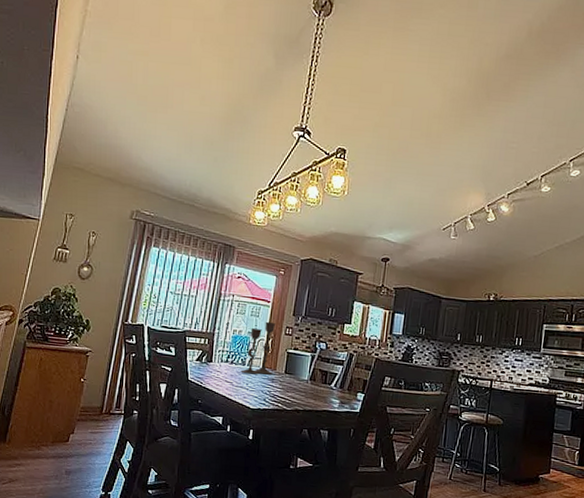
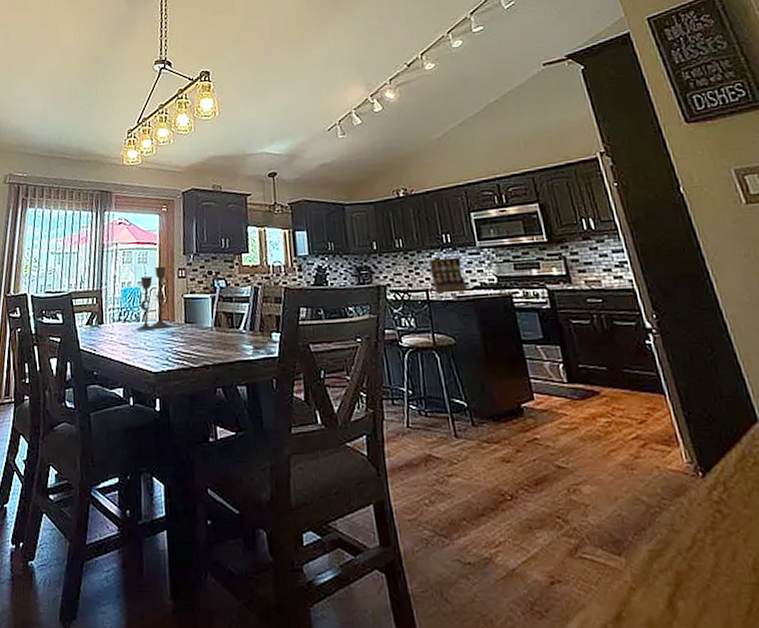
spice rack: none [497,356,525,387] -> present [429,257,467,294]

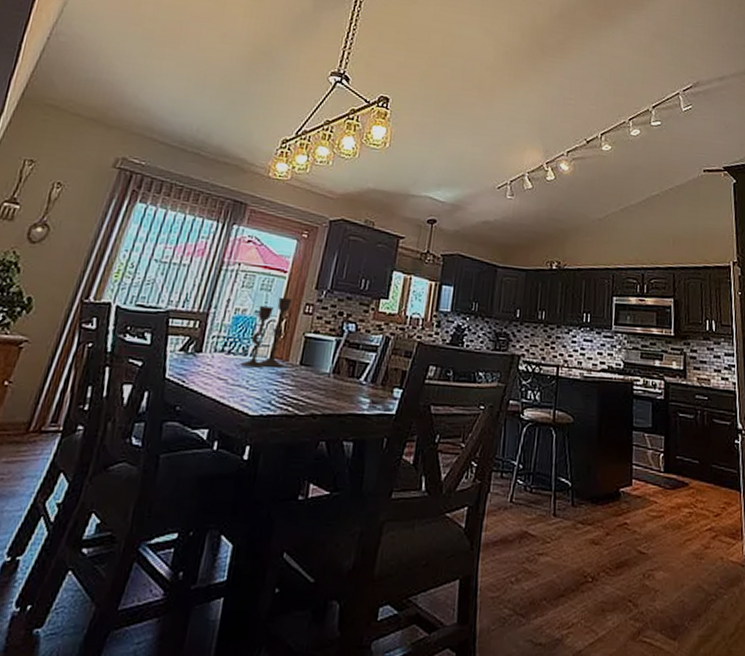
spice rack: present [429,257,467,294] -> none [564,335,595,373]

